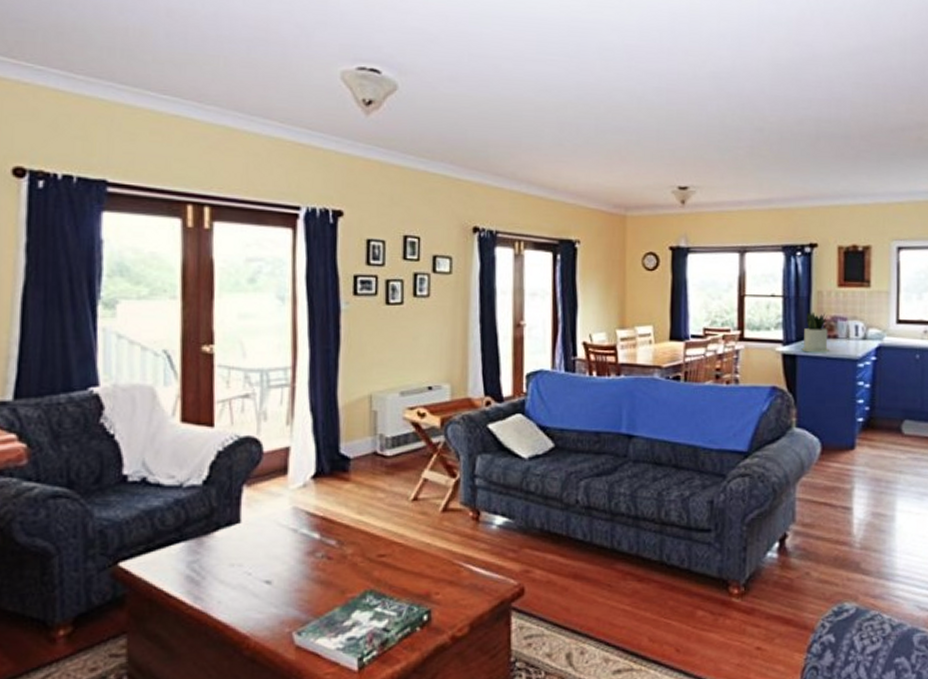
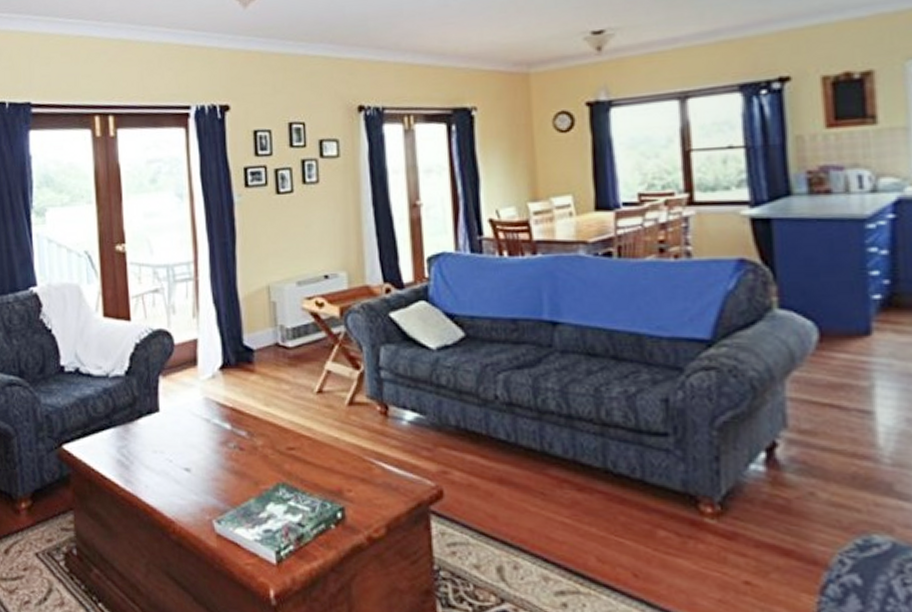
planter: present [801,311,829,353] -> none [777,162,820,214]

